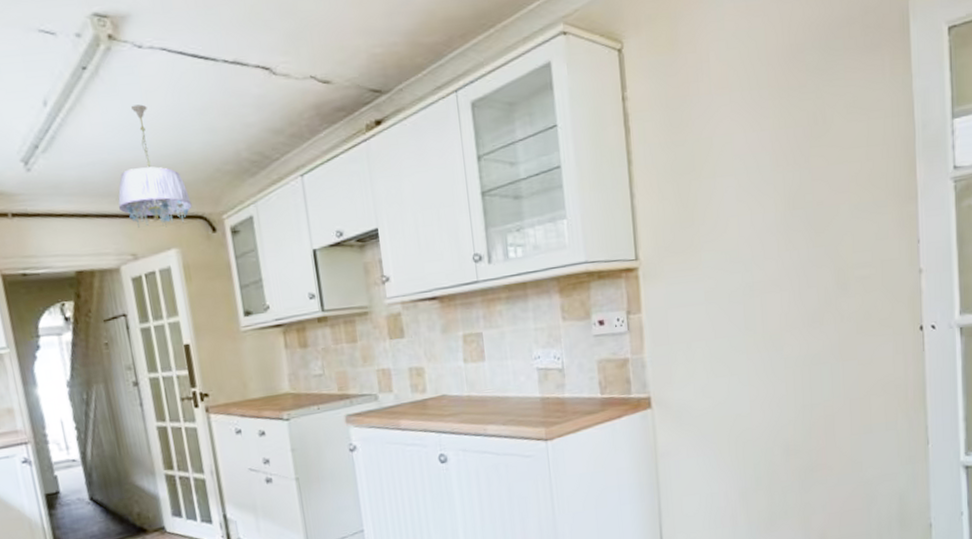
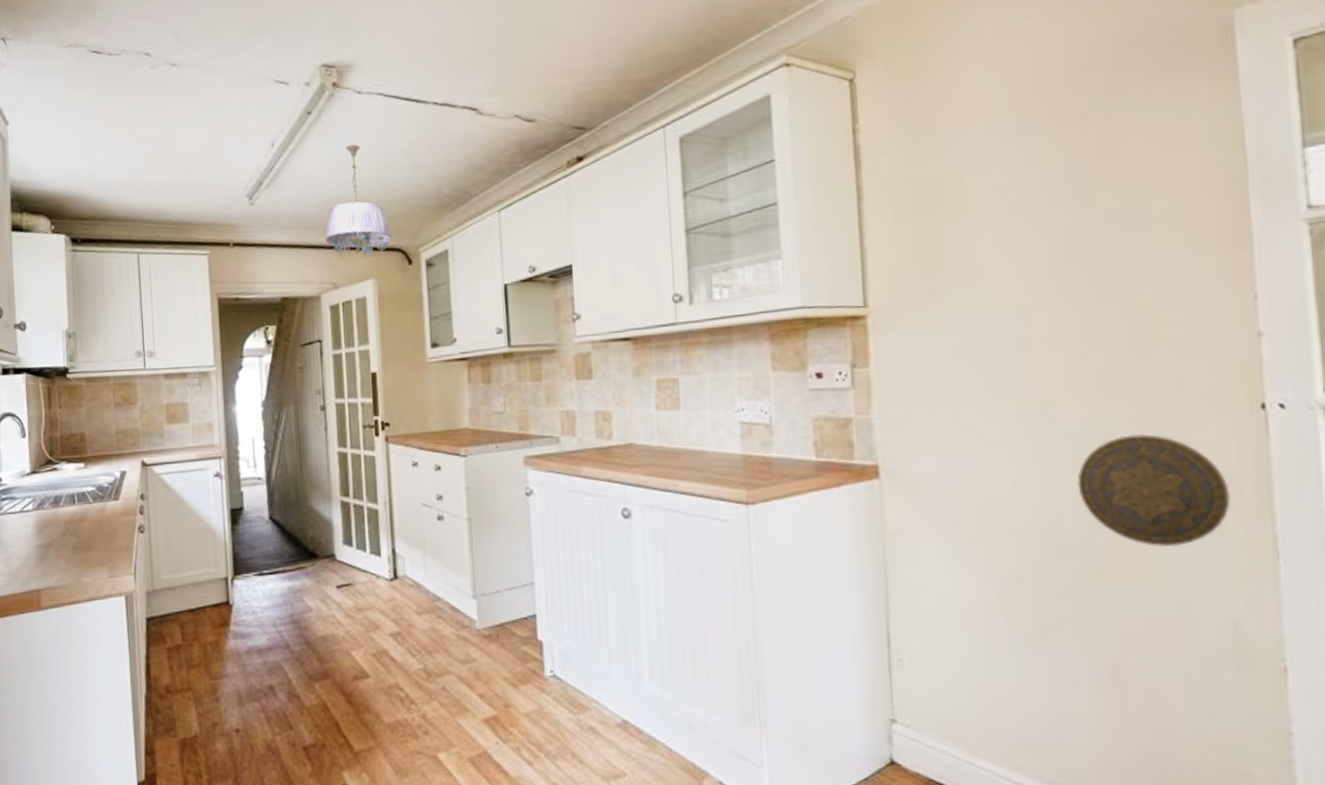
decorative plate: none [796,355,899,443] -> present [1077,434,1231,548]

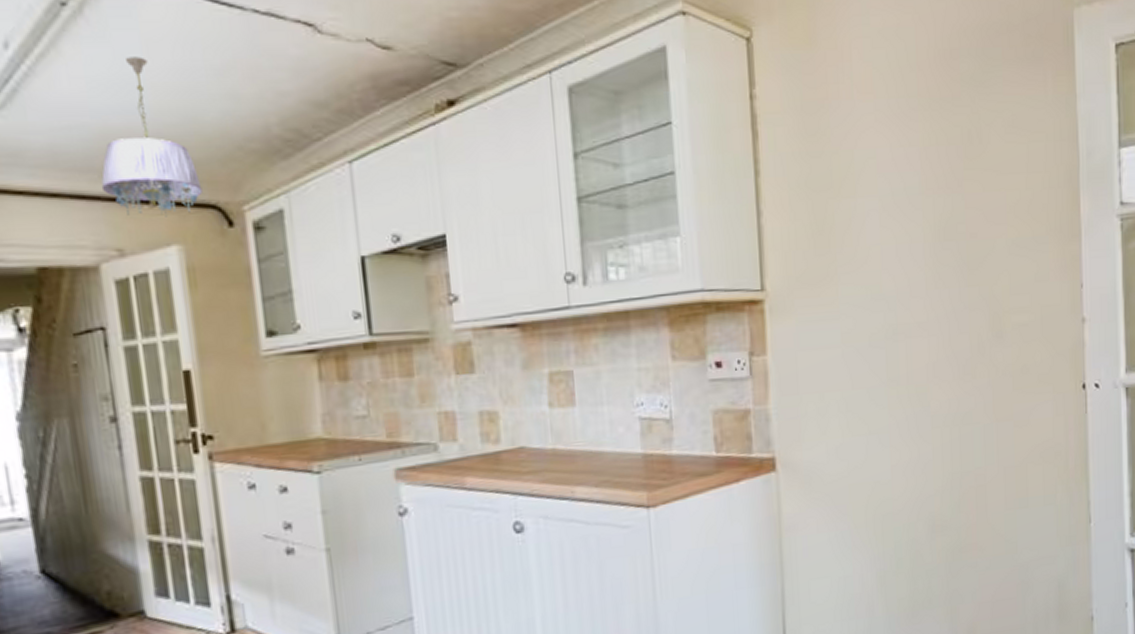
decorative plate: present [1077,434,1231,548] -> none [944,415,1059,520]

